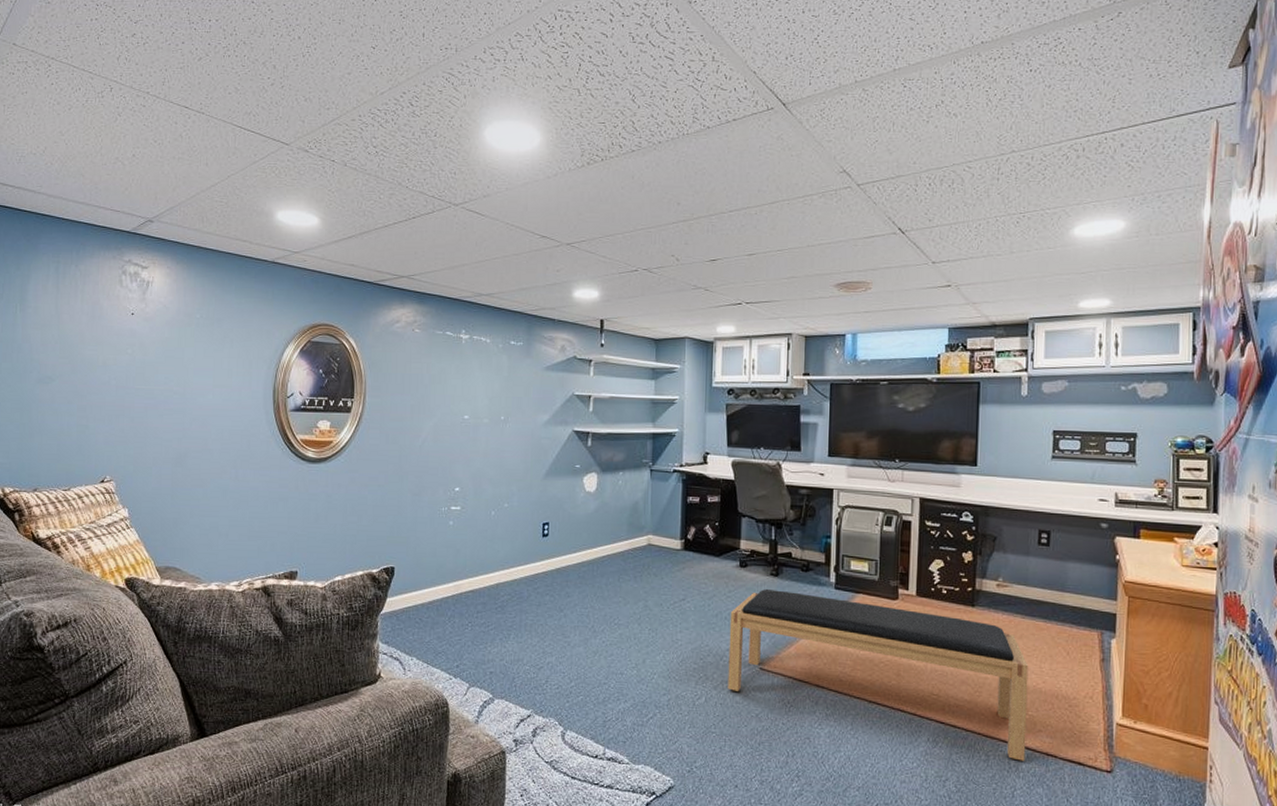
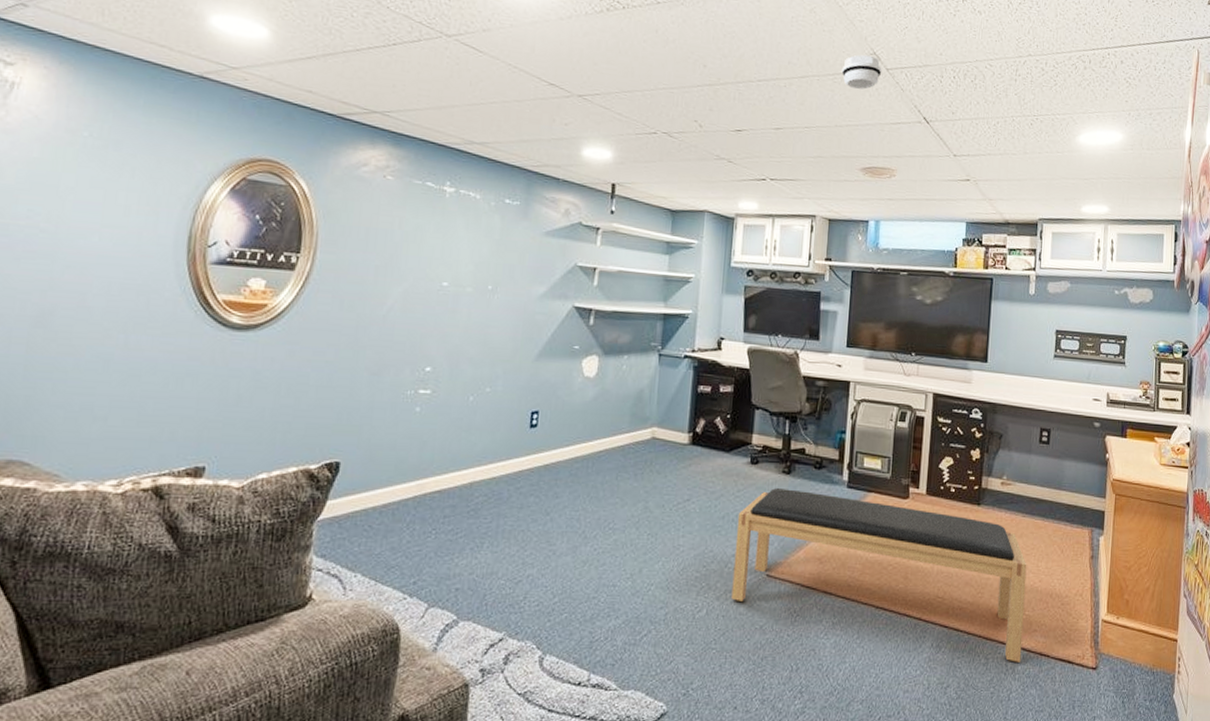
smoke detector: none [811,174,853,207] -> present [841,55,882,90]

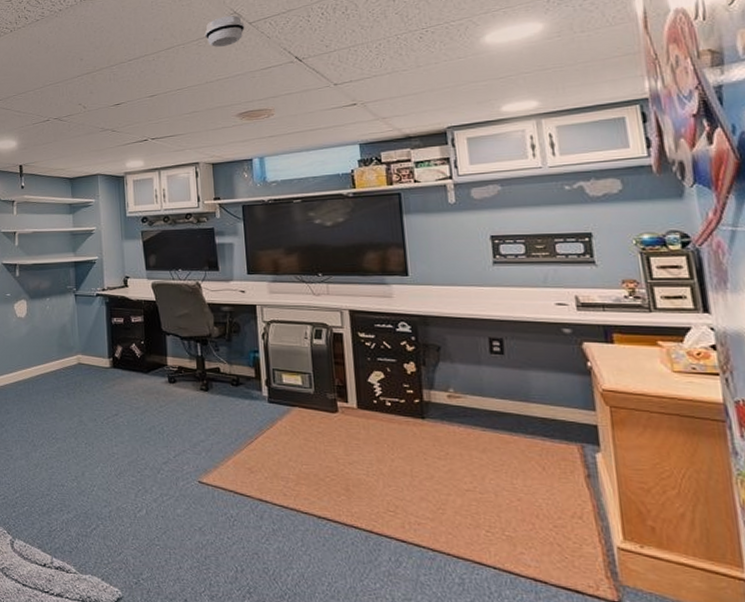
bench: present [731,488,1027,662] -> none [163,404,509,586]

